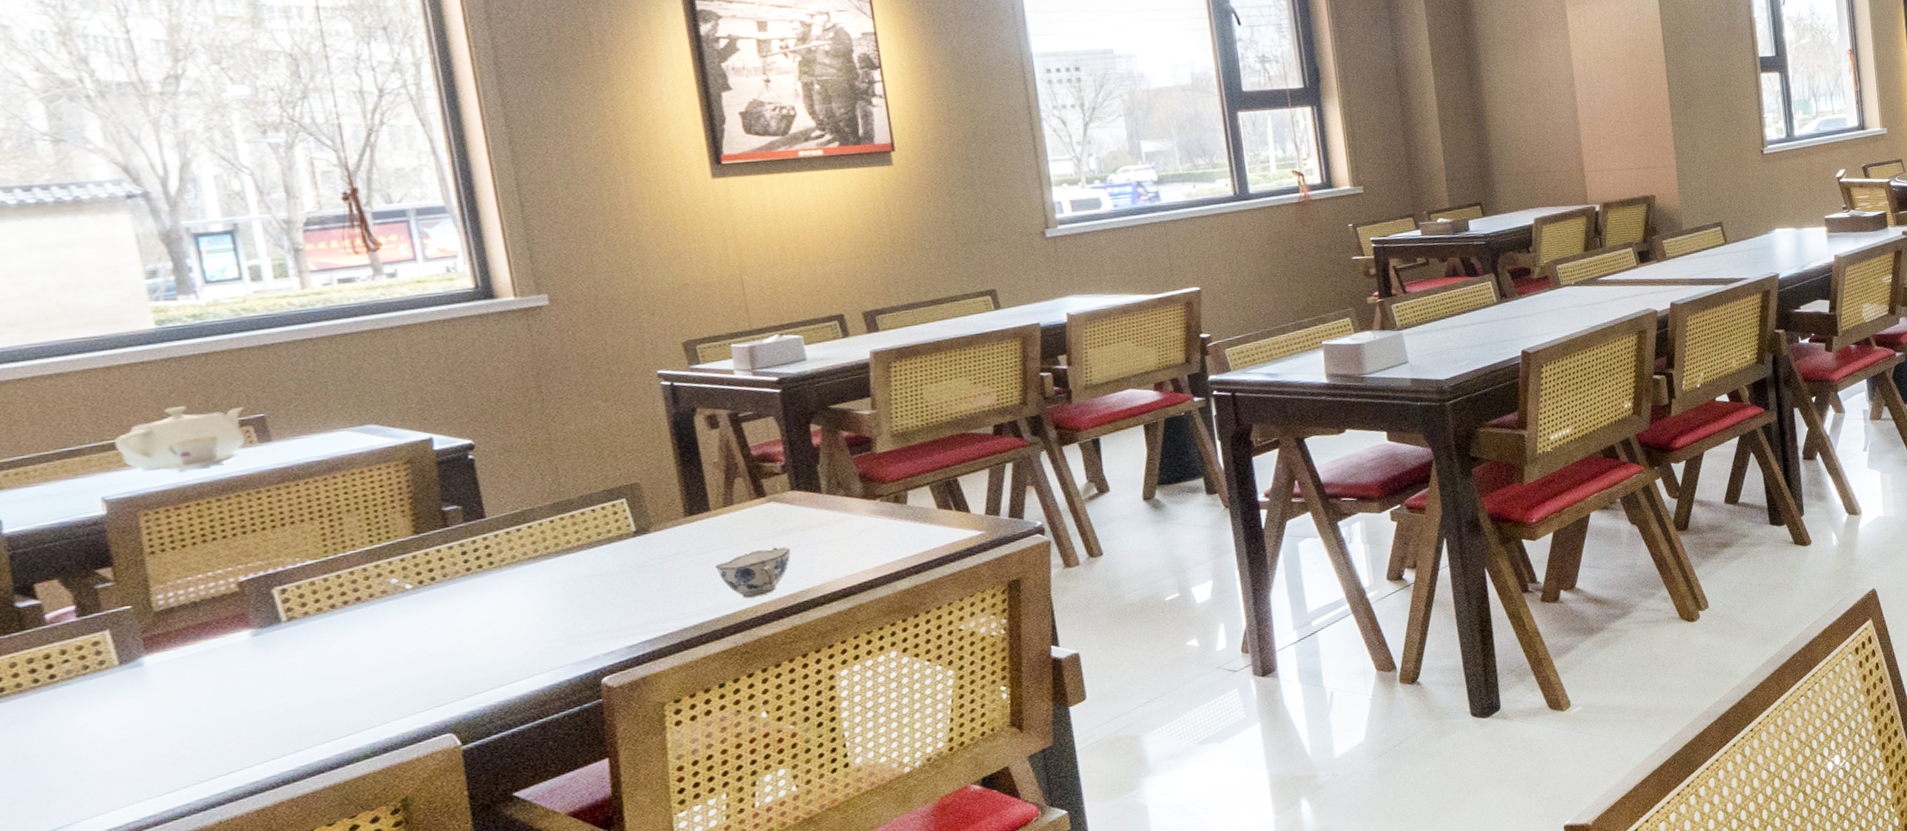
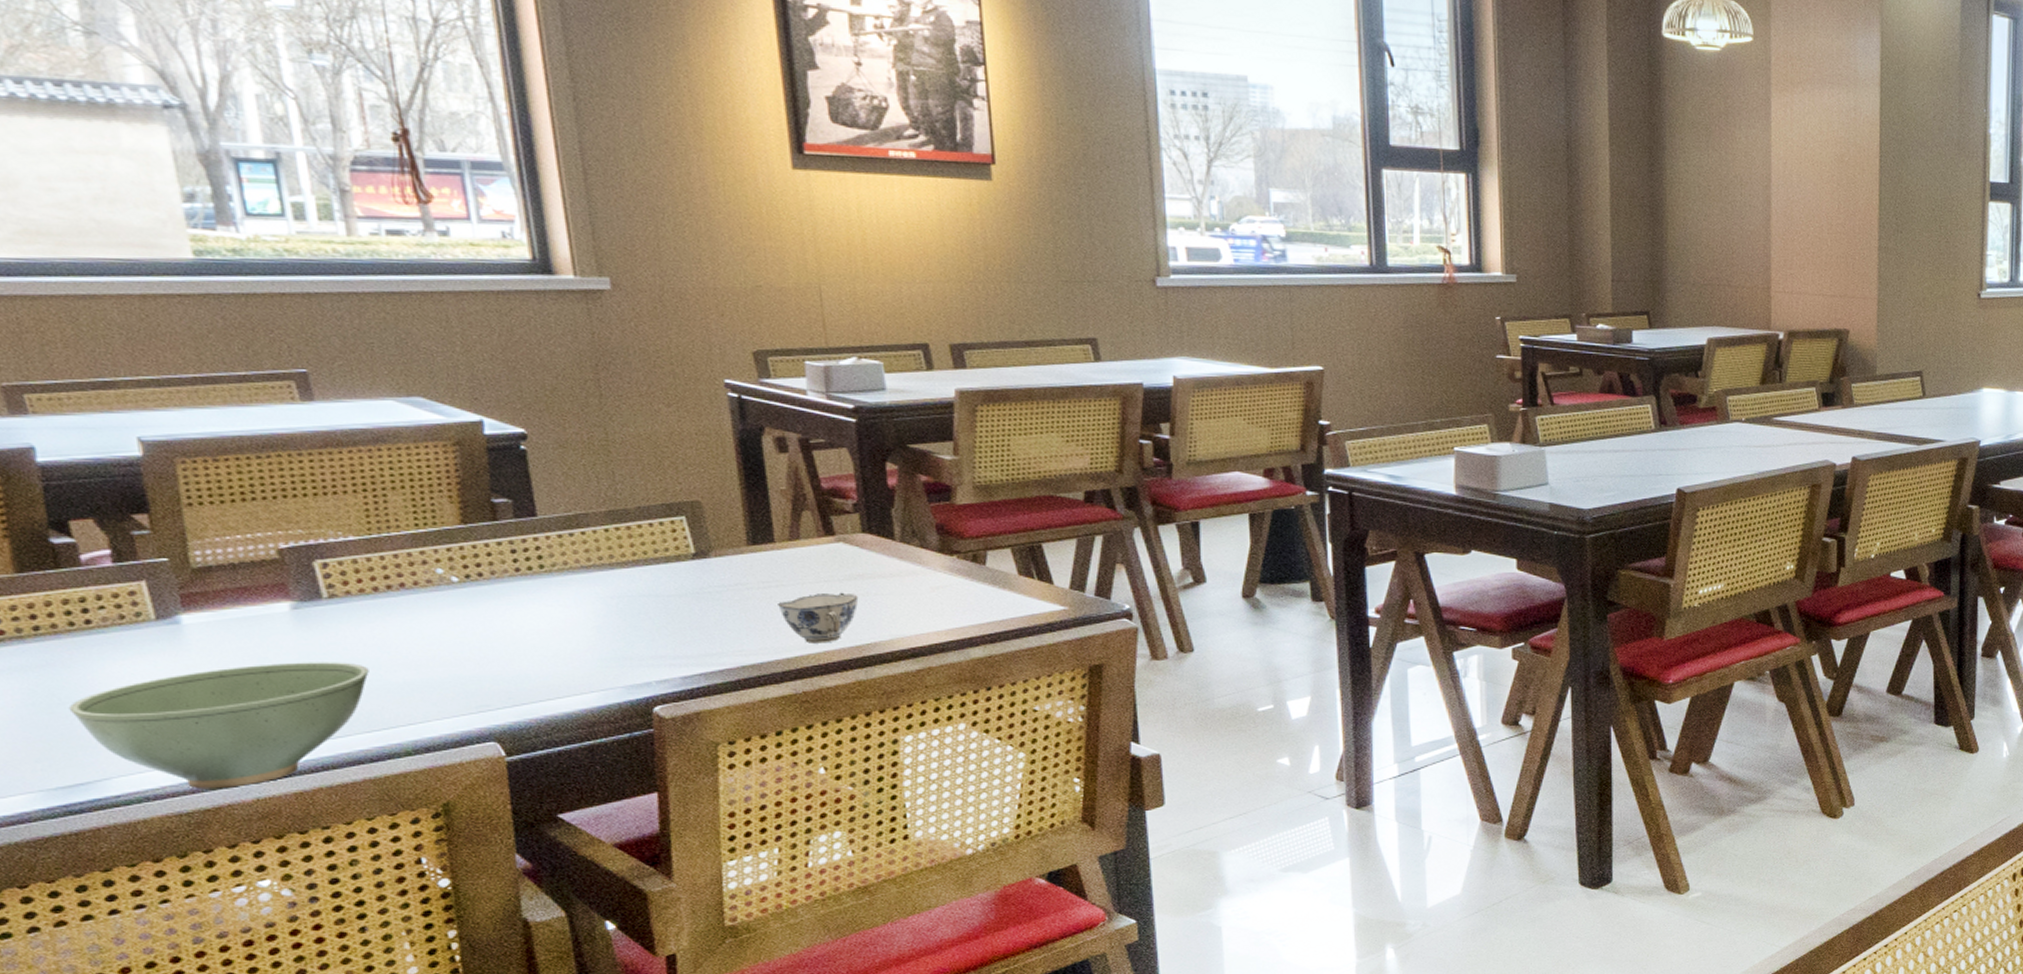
bowl: none [32,678,328,821] -> present [68,662,369,790]
teapot: present [113,406,246,471] -> none [150,349,288,415]
teacup: present [162,435,237,472] -> none [200,385,278,421]

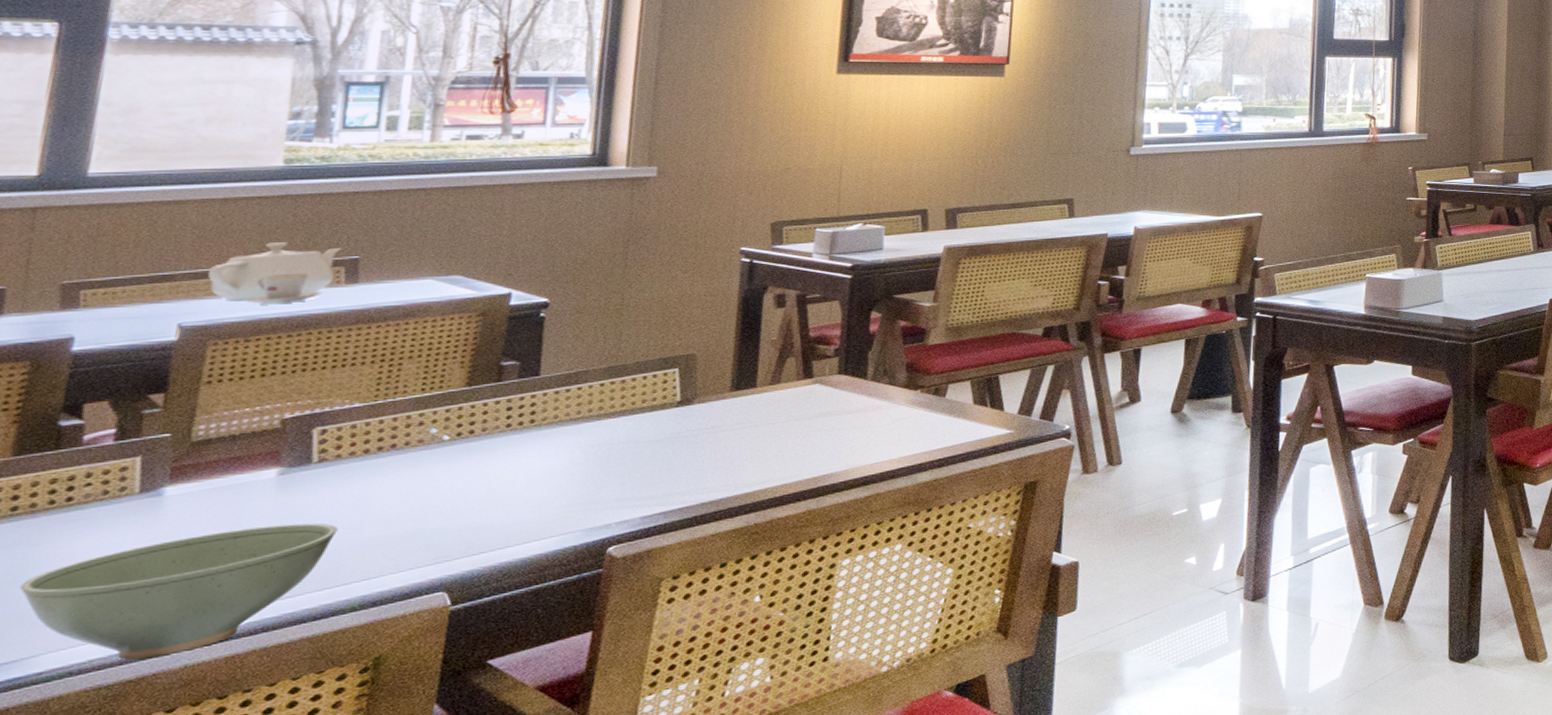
teapot: none [150,349,288,415] -> present [207,242,344,302]
teacup: none [200,385,278,421] -> present [245,273,321,305]
teacup: present [778,592,859,643] -> none [747,429,824,478]

